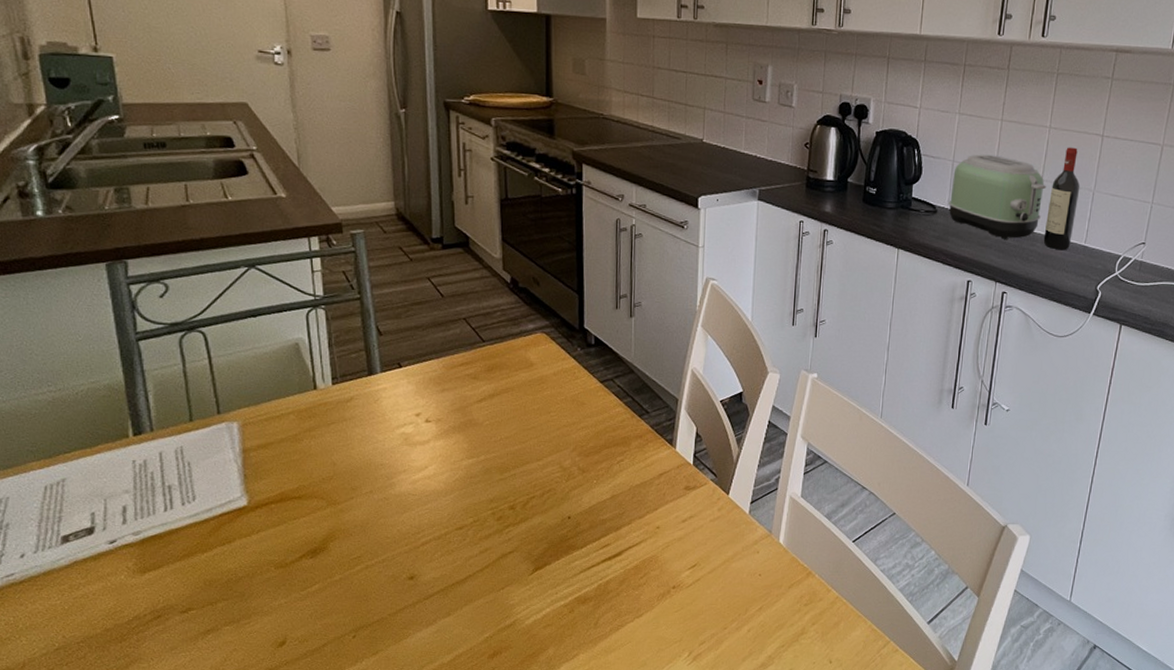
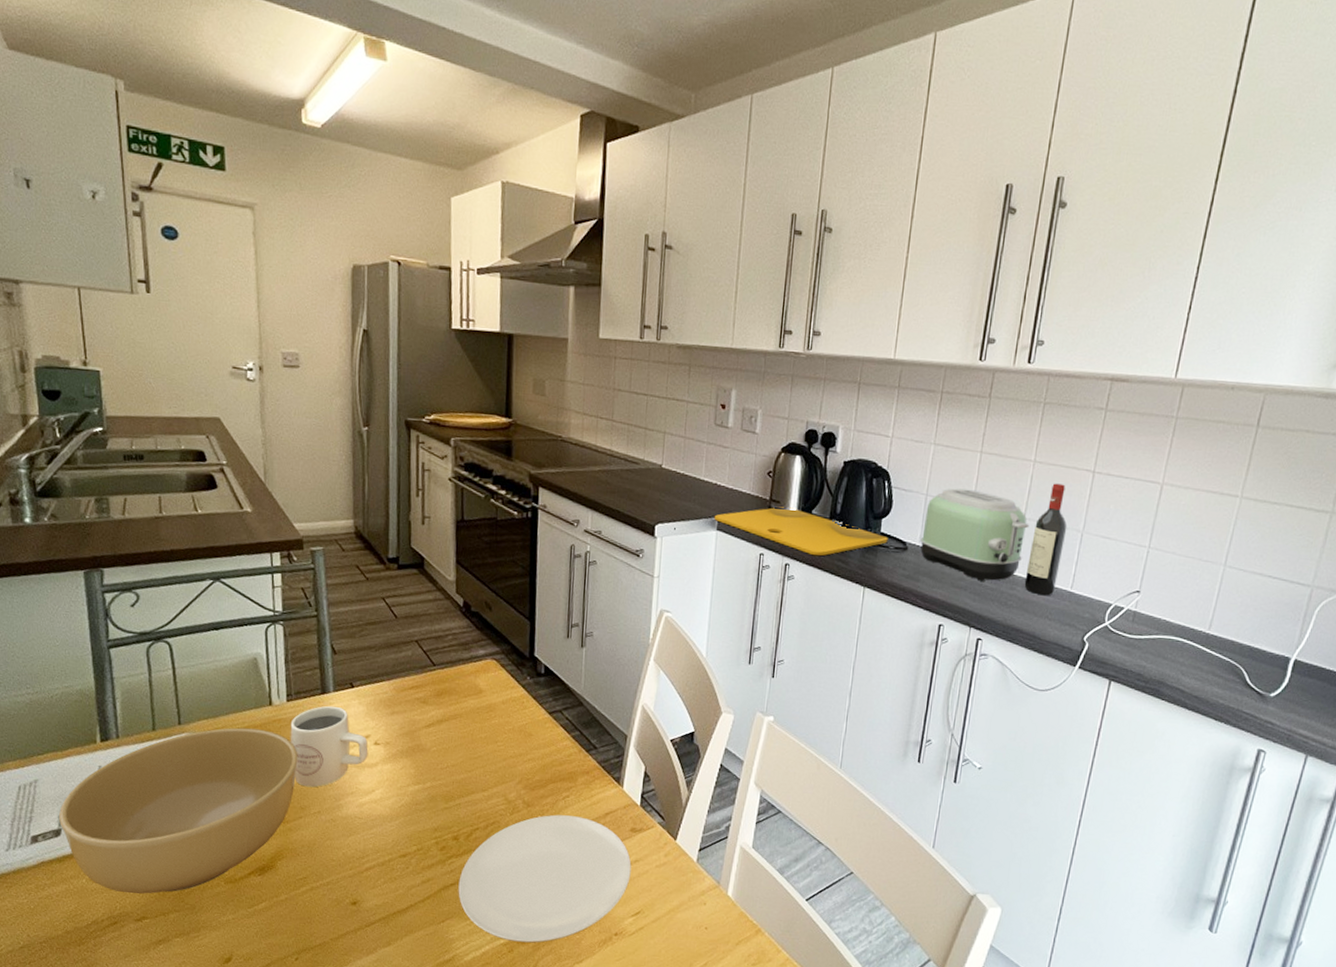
bowl: none [91,413,347,586] -> present [59,727,298,894]
mug: none [337,386,420,468] -> present [290,705,368,788]
plate: none [517,478,687,603] -> present [458,814,632,943]
cutting board: none [754,176,919,222] -> present [714,506,888,556]

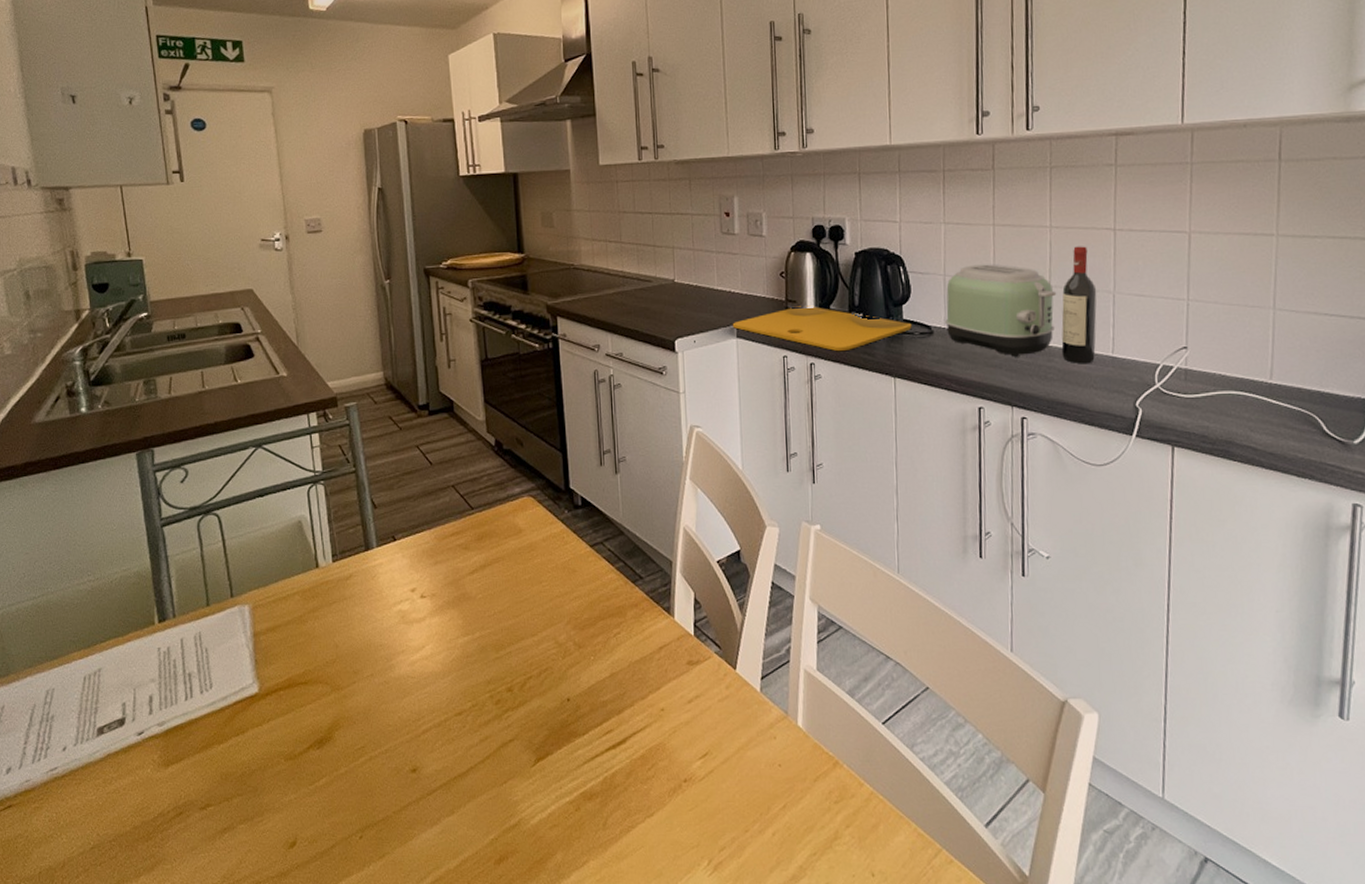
bowl: present [59,727,298,894] -> none [123,594,348,780]
mug: present [290,705,368,788] -> none [337,562,416,649]
plate: present [458,814,632,943] -> none [517,654,693,799]

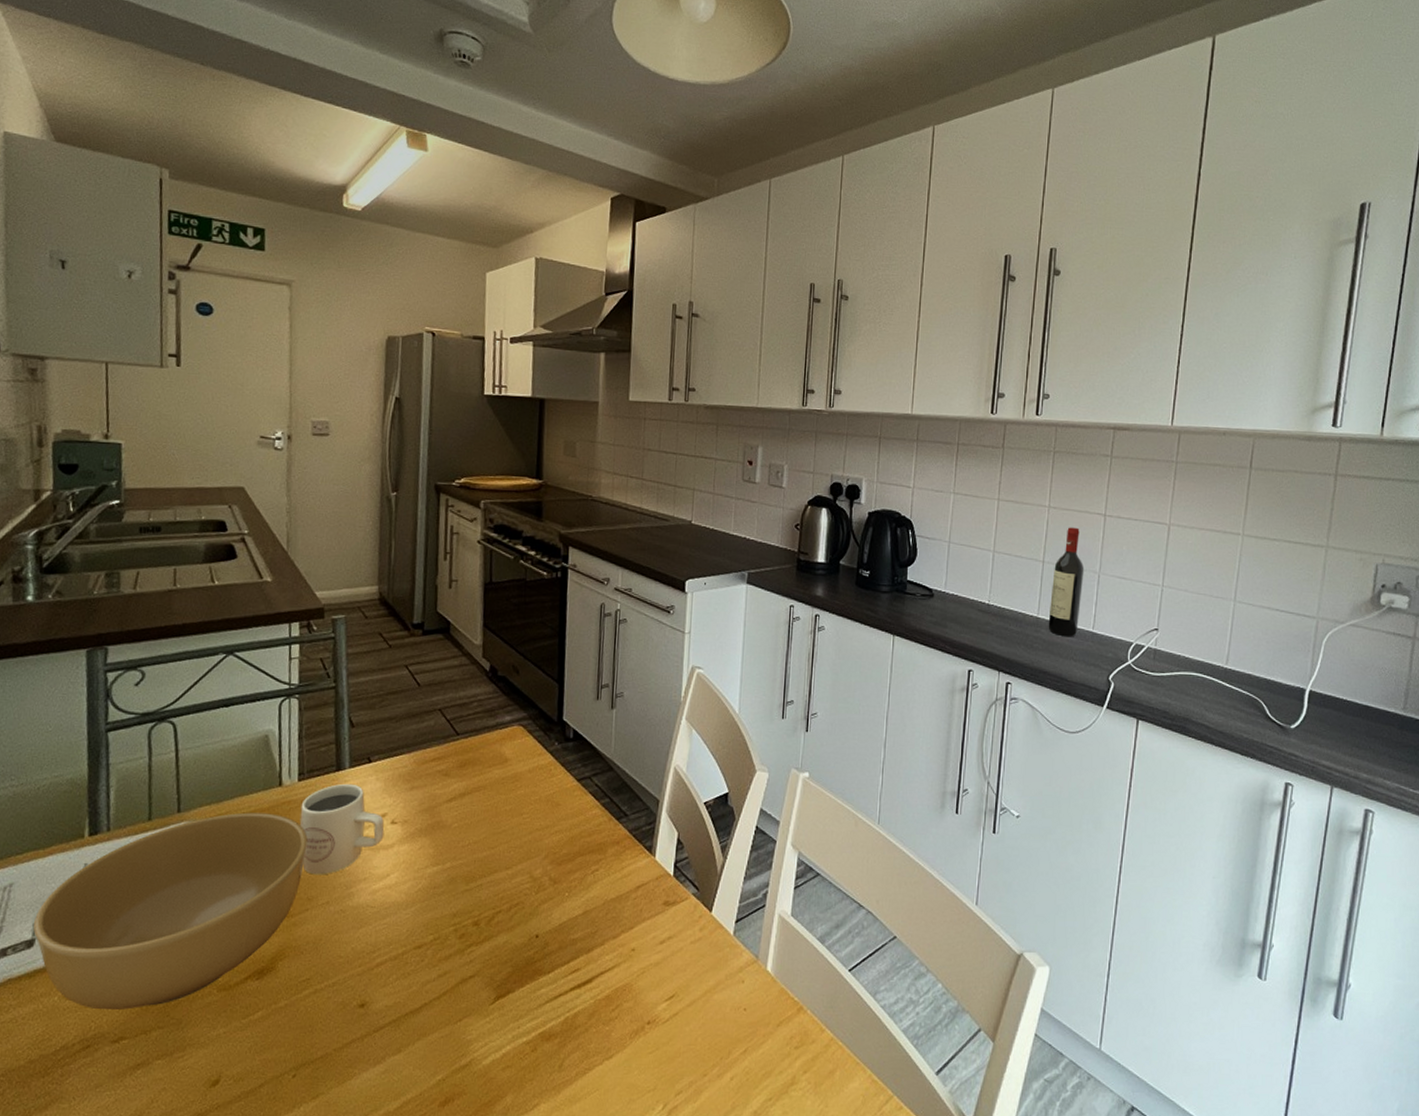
bowl: none [123,594,348,780] -> present [33,812,308,1011]
mug: none [337,562,416,649] -> present [299,783,385,875]
cutting board: present [732,305,912,352] -> none [743,558,915,606]
toaster: present [945,264,1057,357] -> none [945,535,1049,625]

